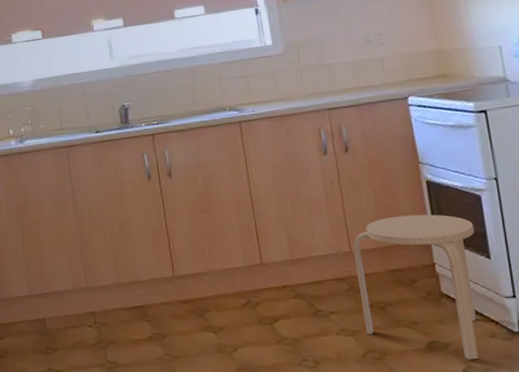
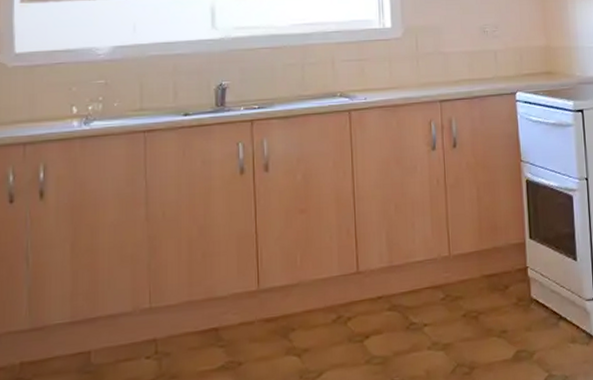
stool: present [352,214,479,360] -> none [452,215,565,369]

